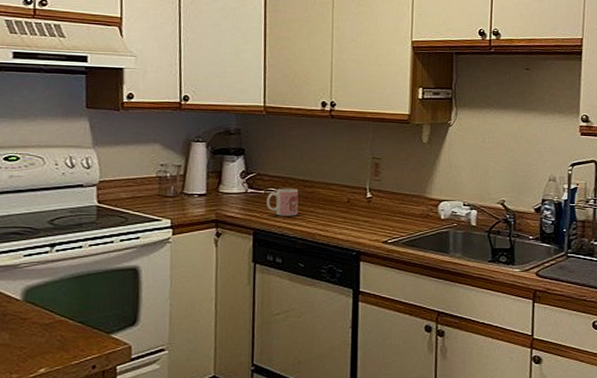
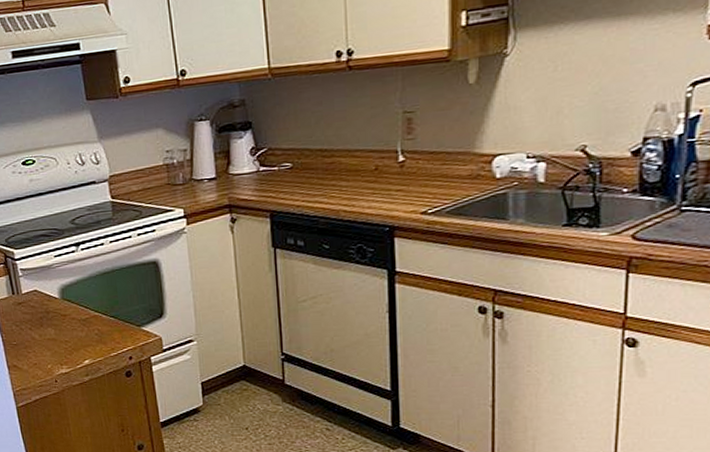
mug: present [267,188,299,216] -> none [281,160,318,194]

